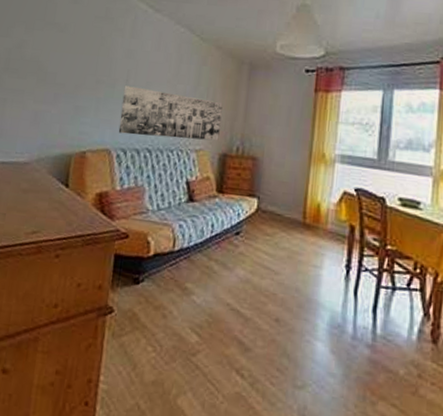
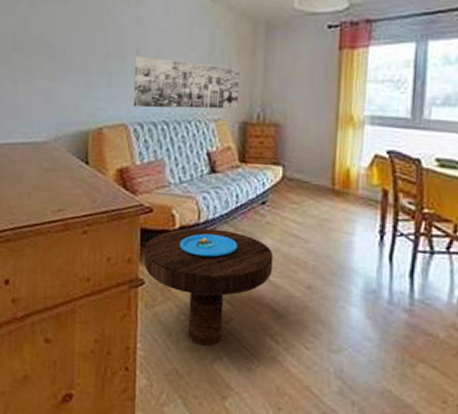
side table: none [114,256,244,380] -> present [143,228,273,346]

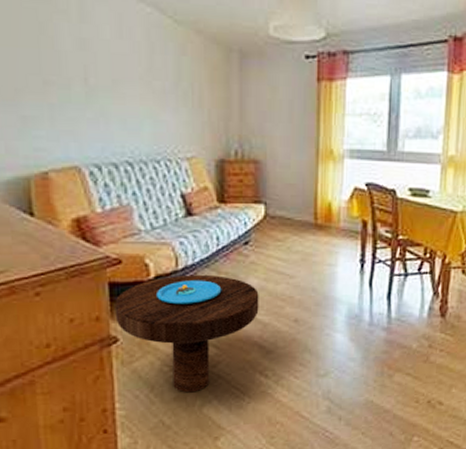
wall art: present [133,57,240,109] -> none [83,86,213,147]

